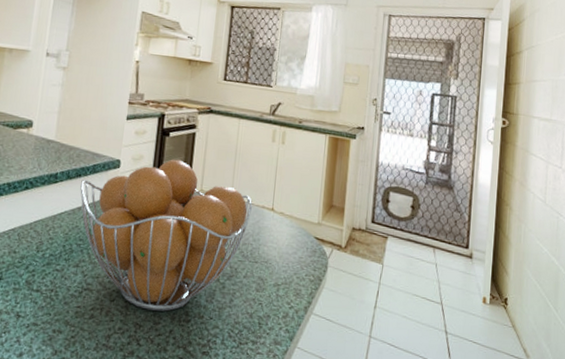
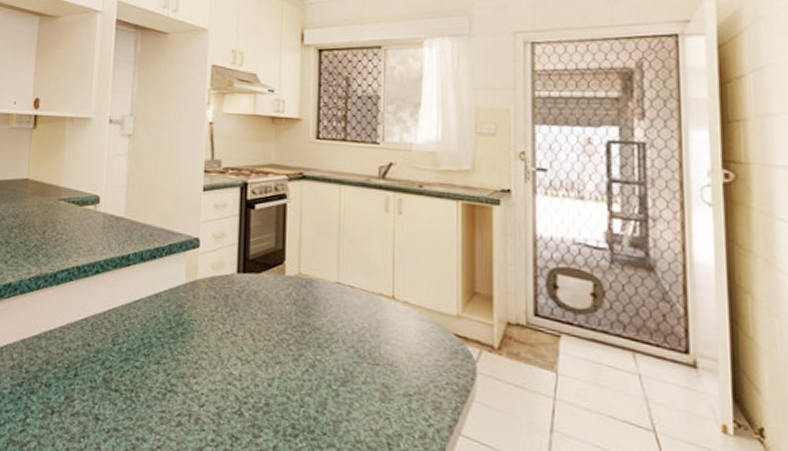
fruit basket: present [80,159,253,312] -> none [156,236,367,422]

